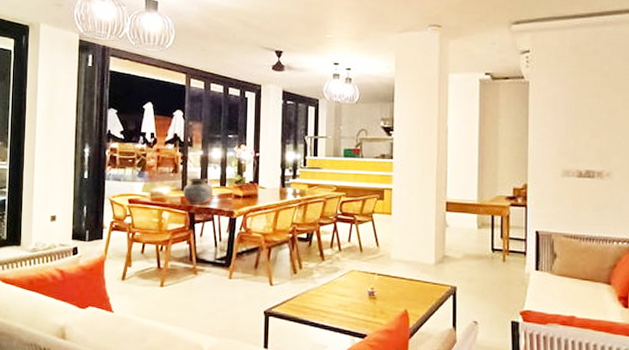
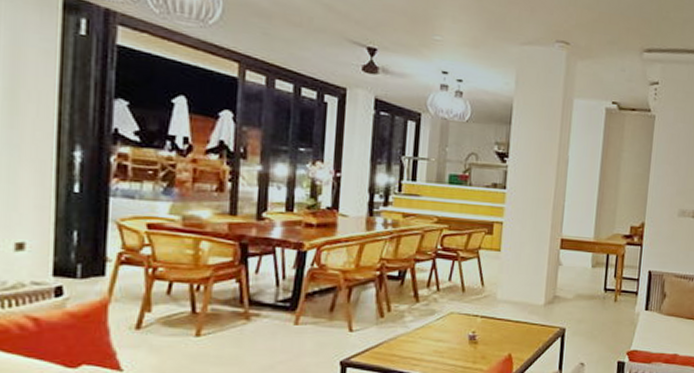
vase: present [183,178,212,205] -> none [232,199,275,234]

